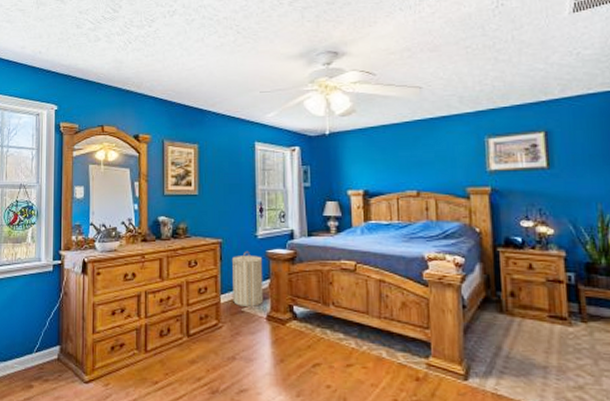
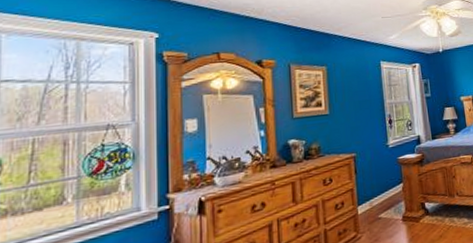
laundry hamper: present [232,252,264,307] -> none [367,161,399,214]

